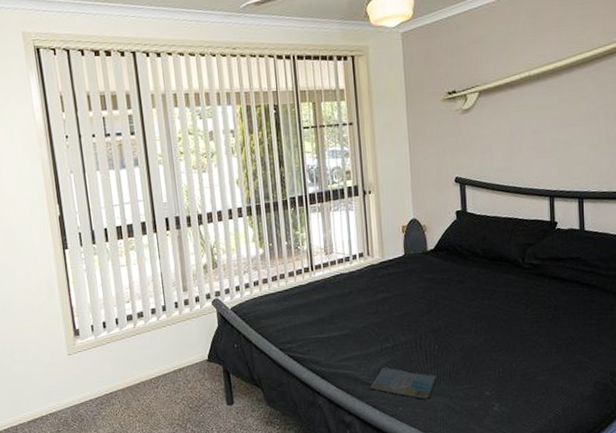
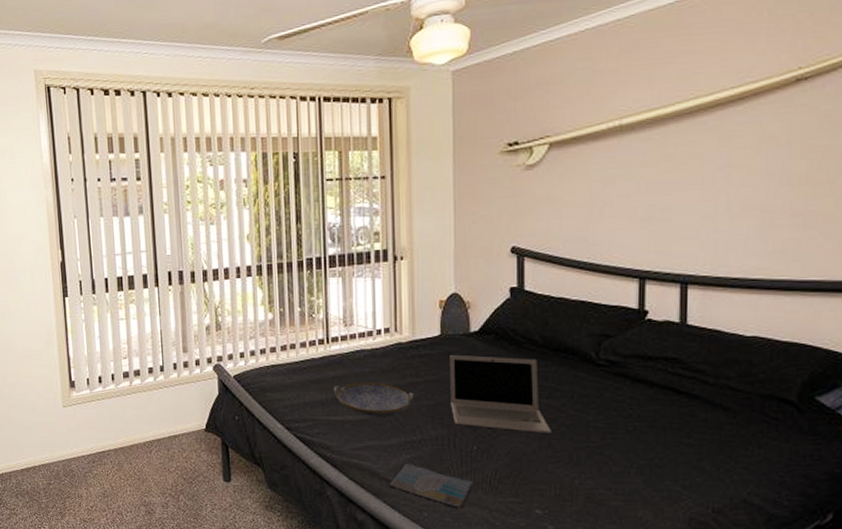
serving tray: none [319,300,387,330] -> present [334,382,415,416]
laptop: none [413,268,493,330] -> present [450,354,551,435]

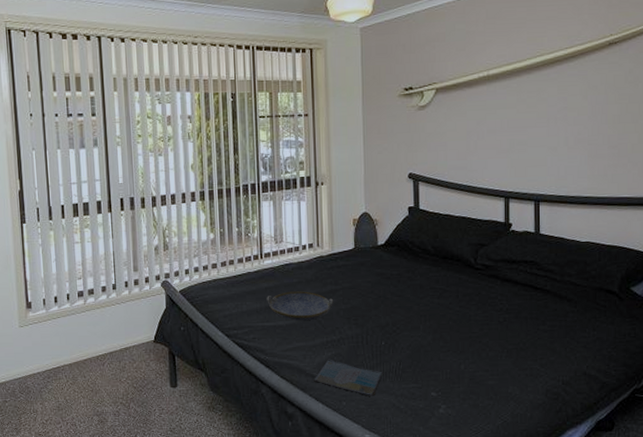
laptop: present [450,354,551,435] -> none [362,264,442,328]

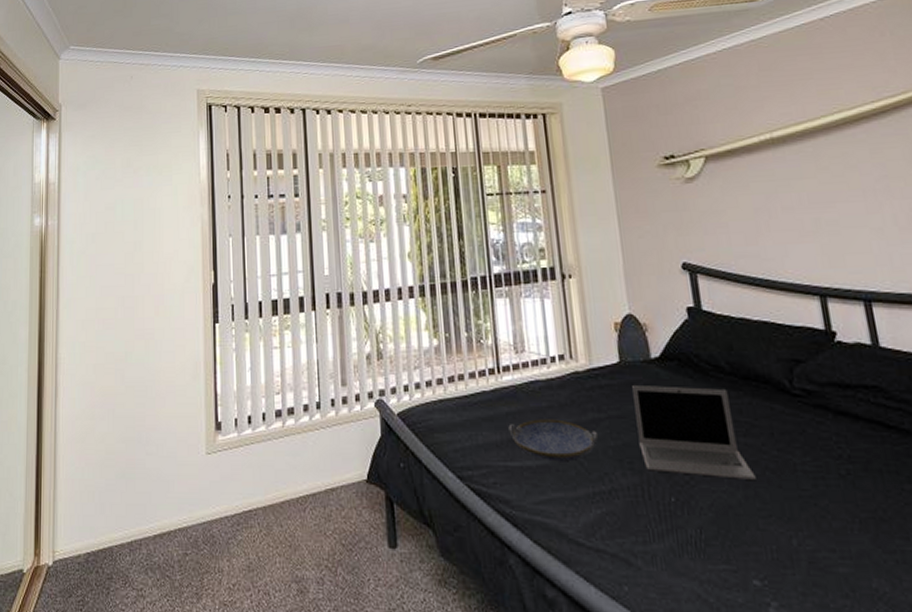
book: present [314,359,383,396] -> none [580,518,678,580]
laptop: none [362,264,442,328] -> present [632,384,756,481]

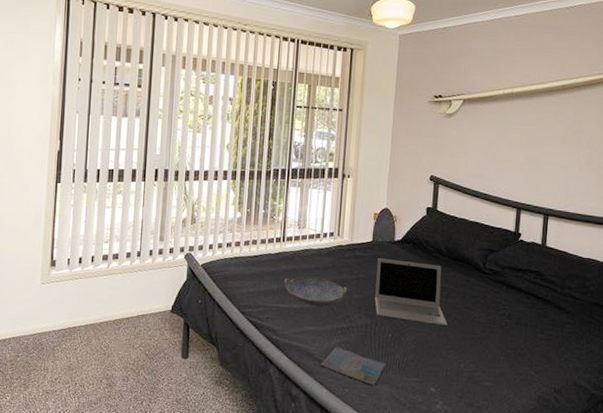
book: none [580,518,678,580] -> present [320,345,387,386]

